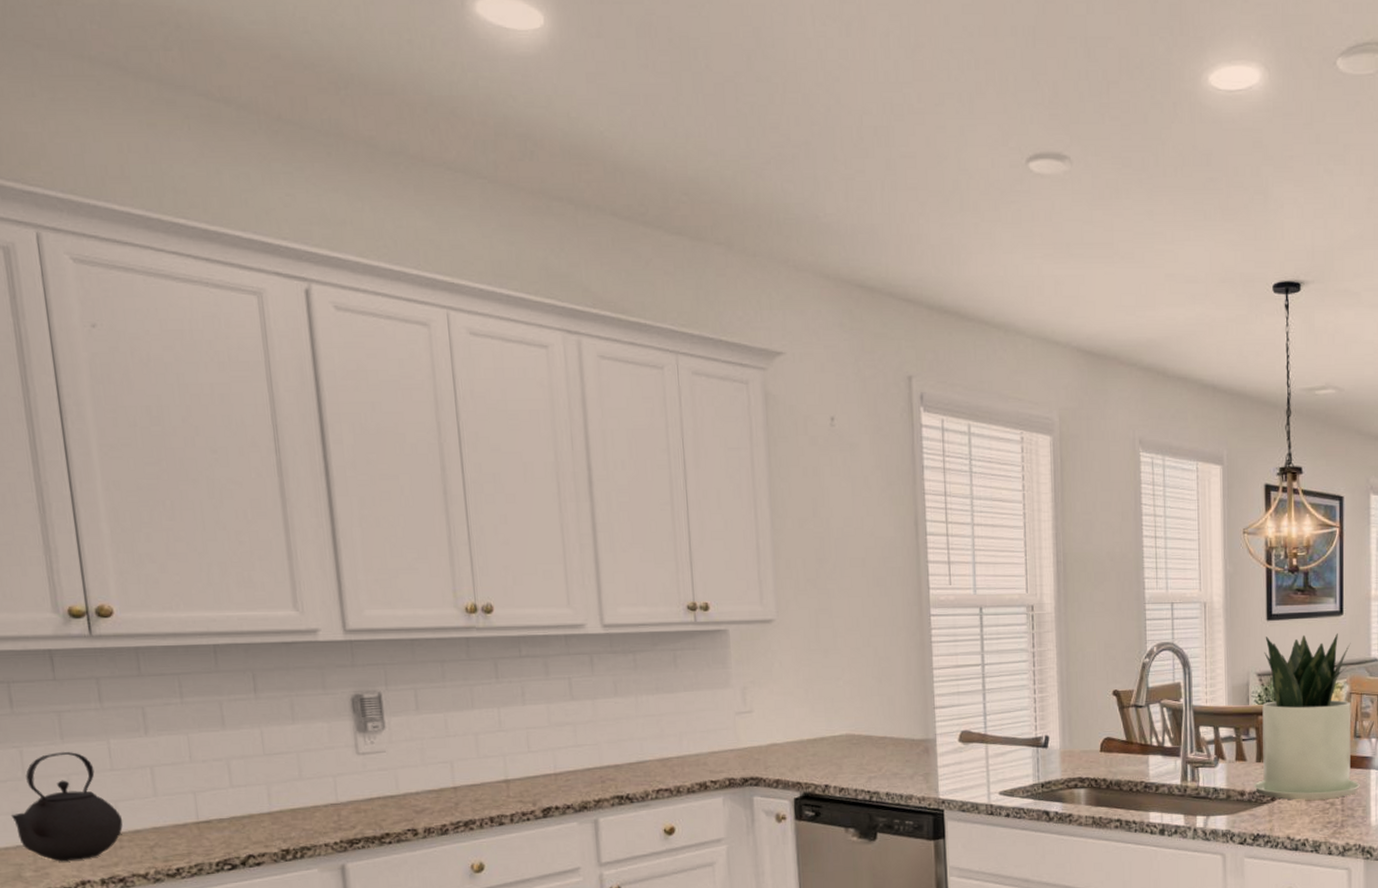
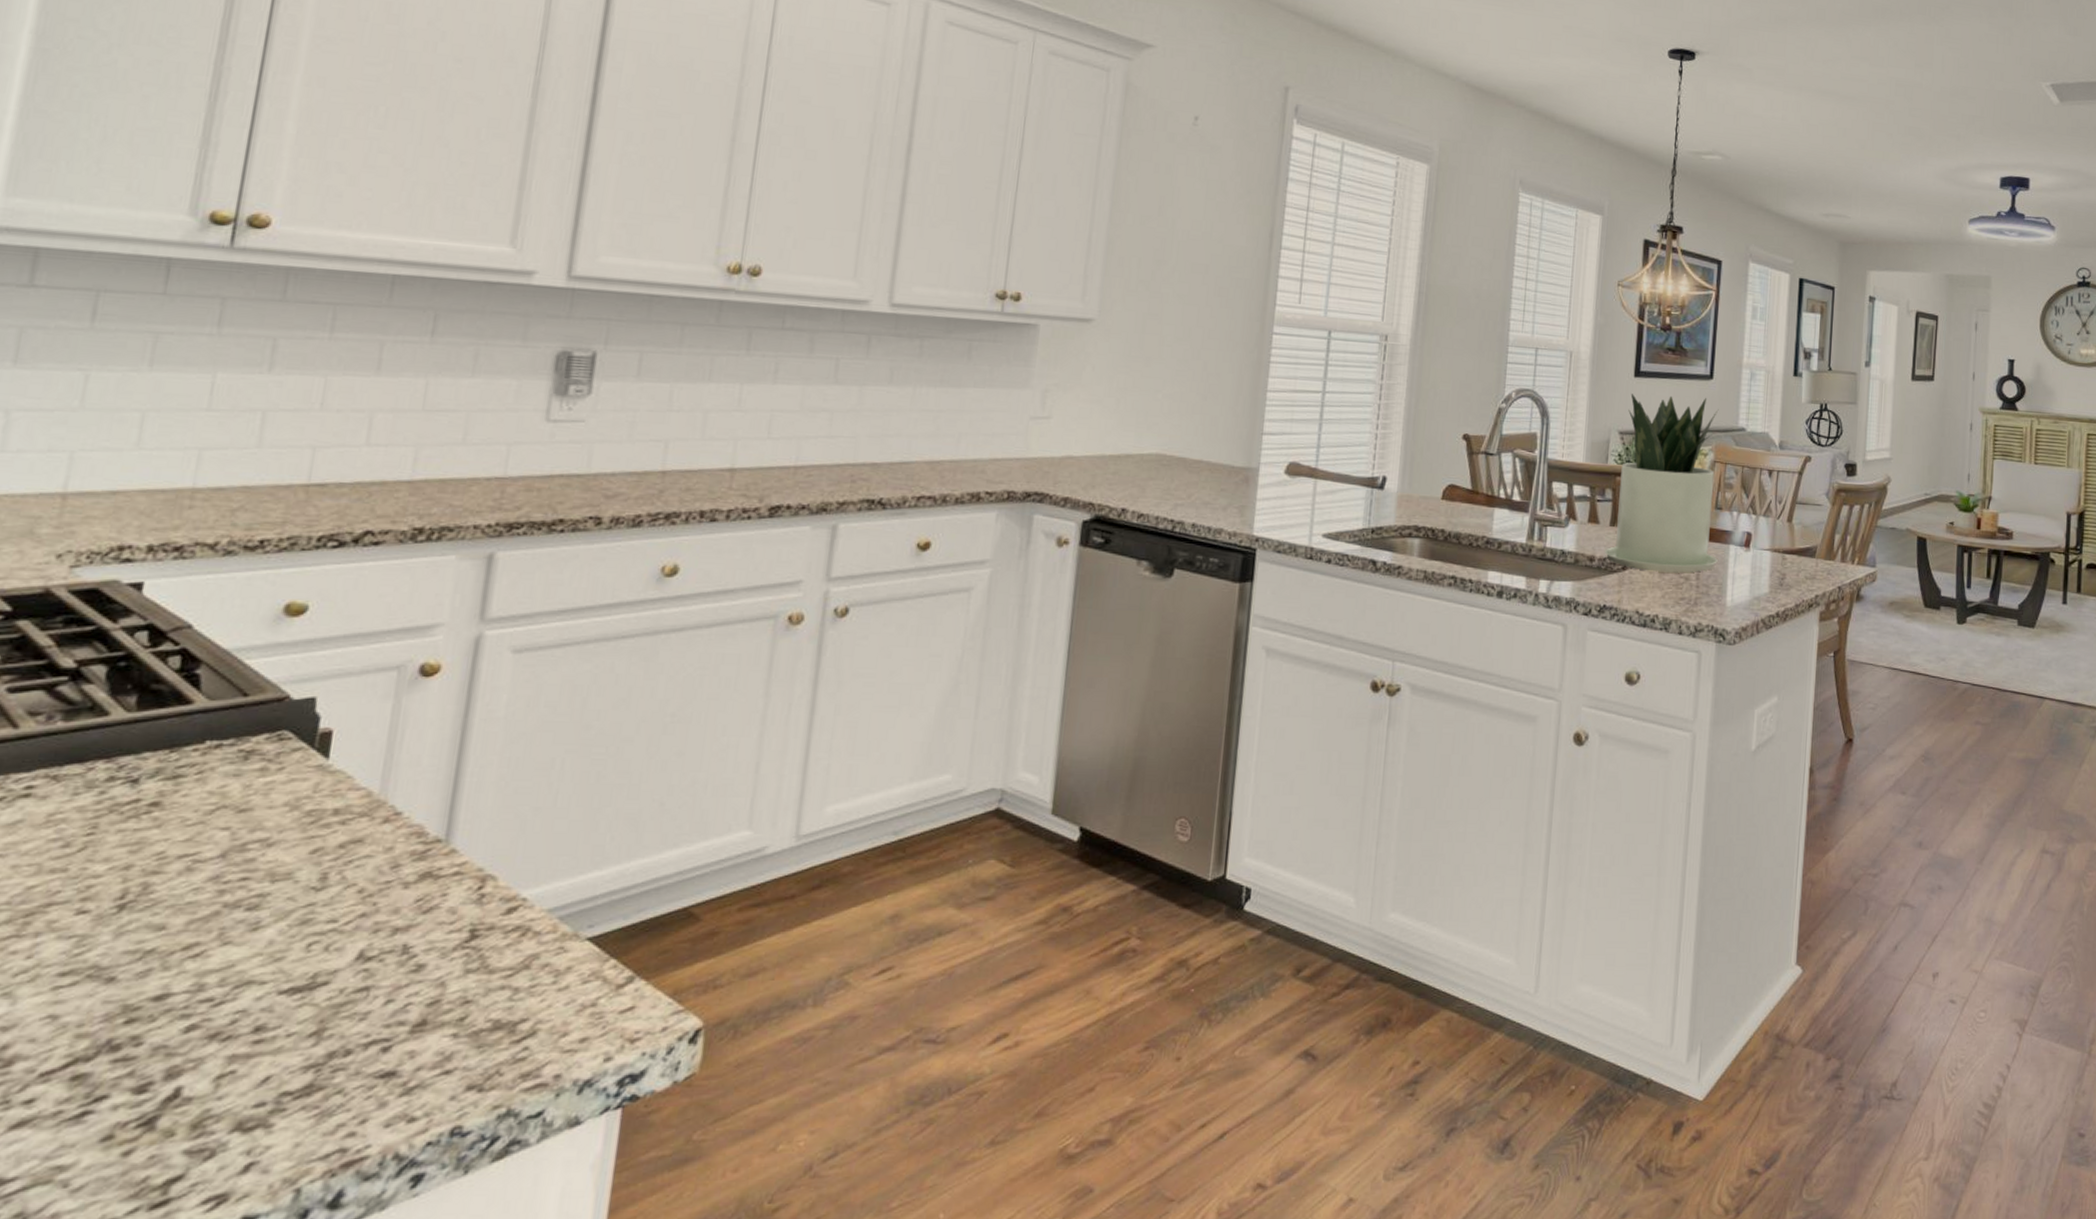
kettle: present [10,751,123,862] -> none [44,381,204,519]

